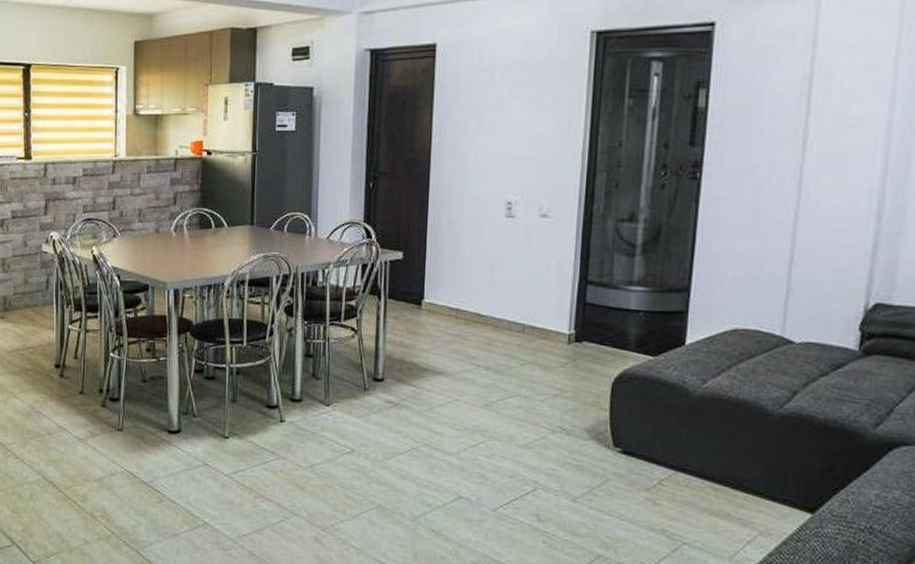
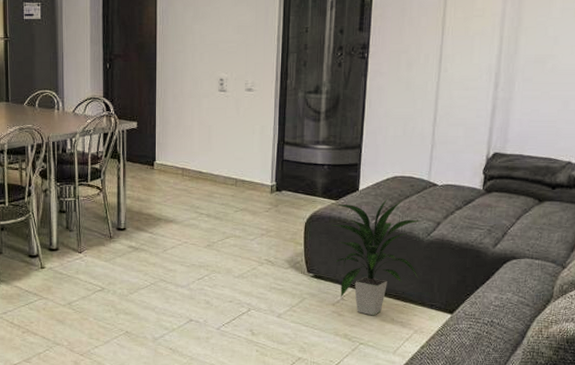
indoor plant: none [647,355,770,508] -> present [331,197,421,316]

